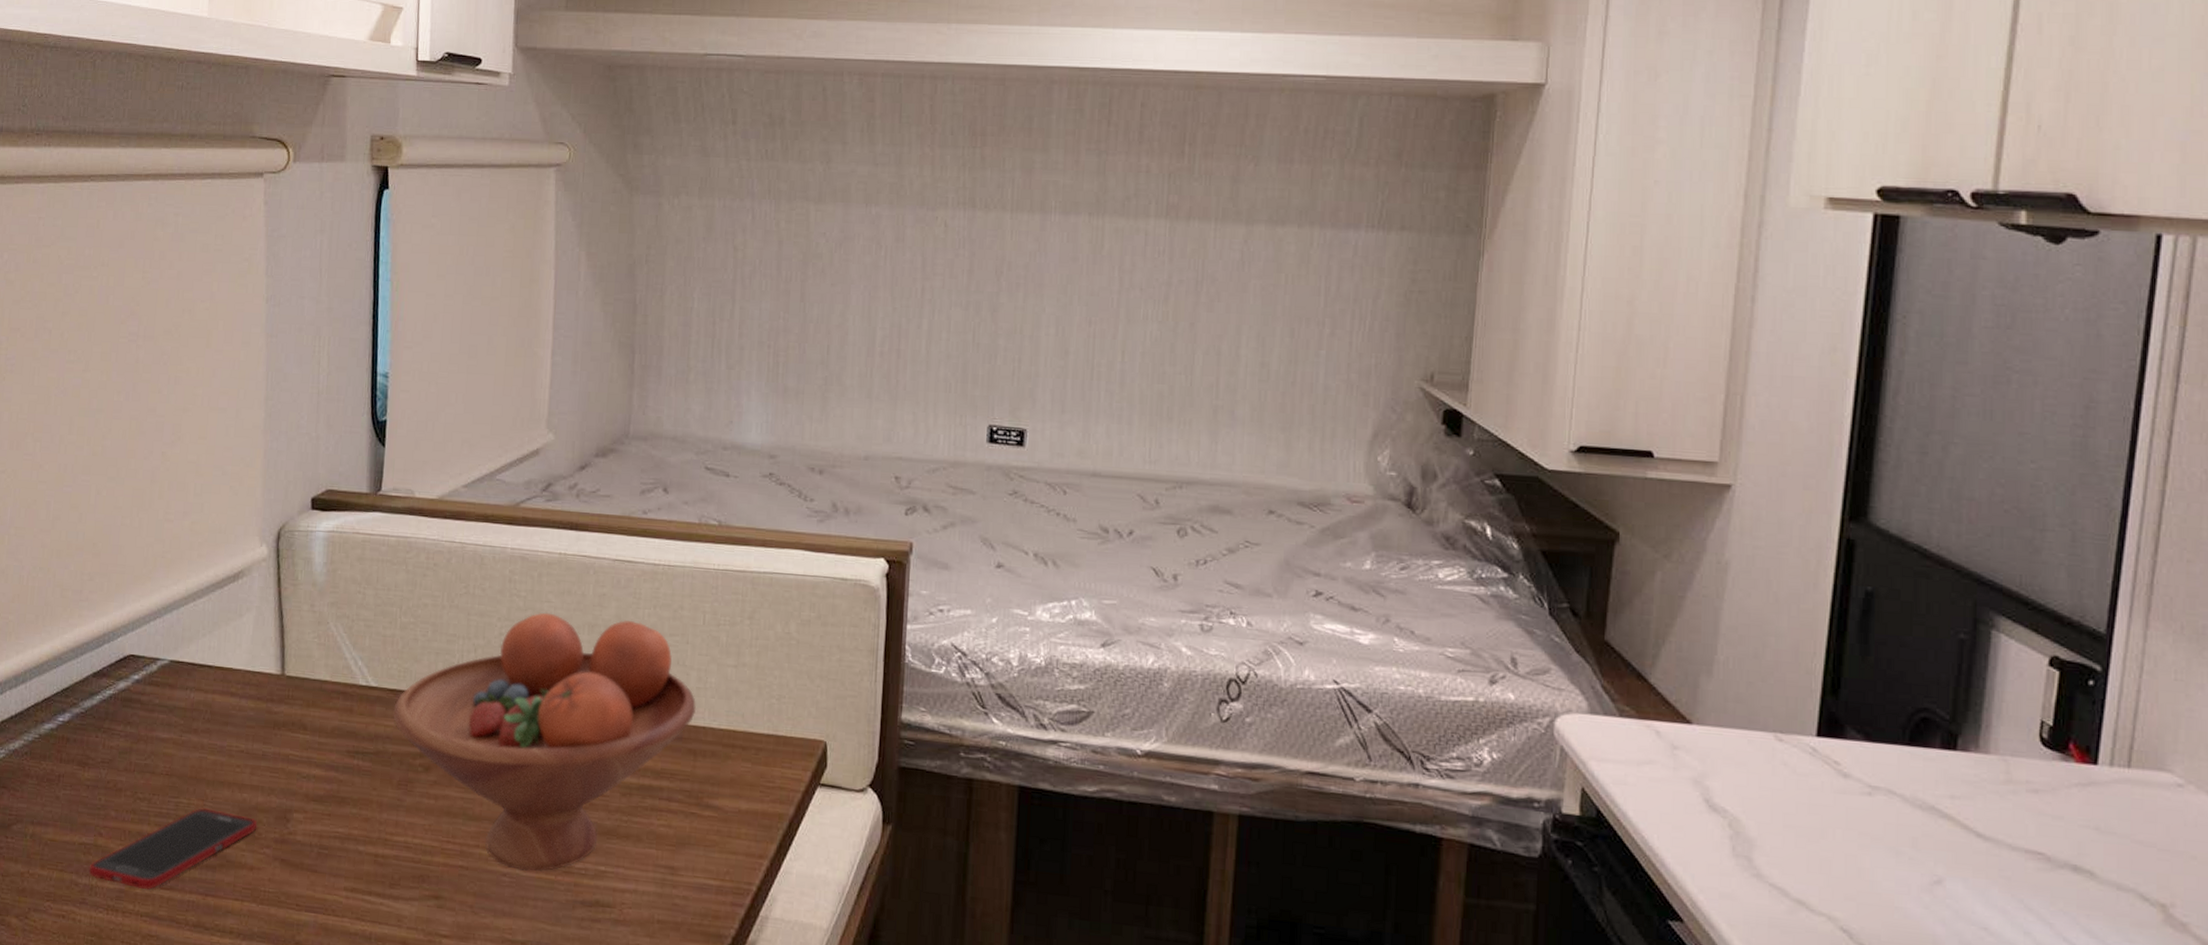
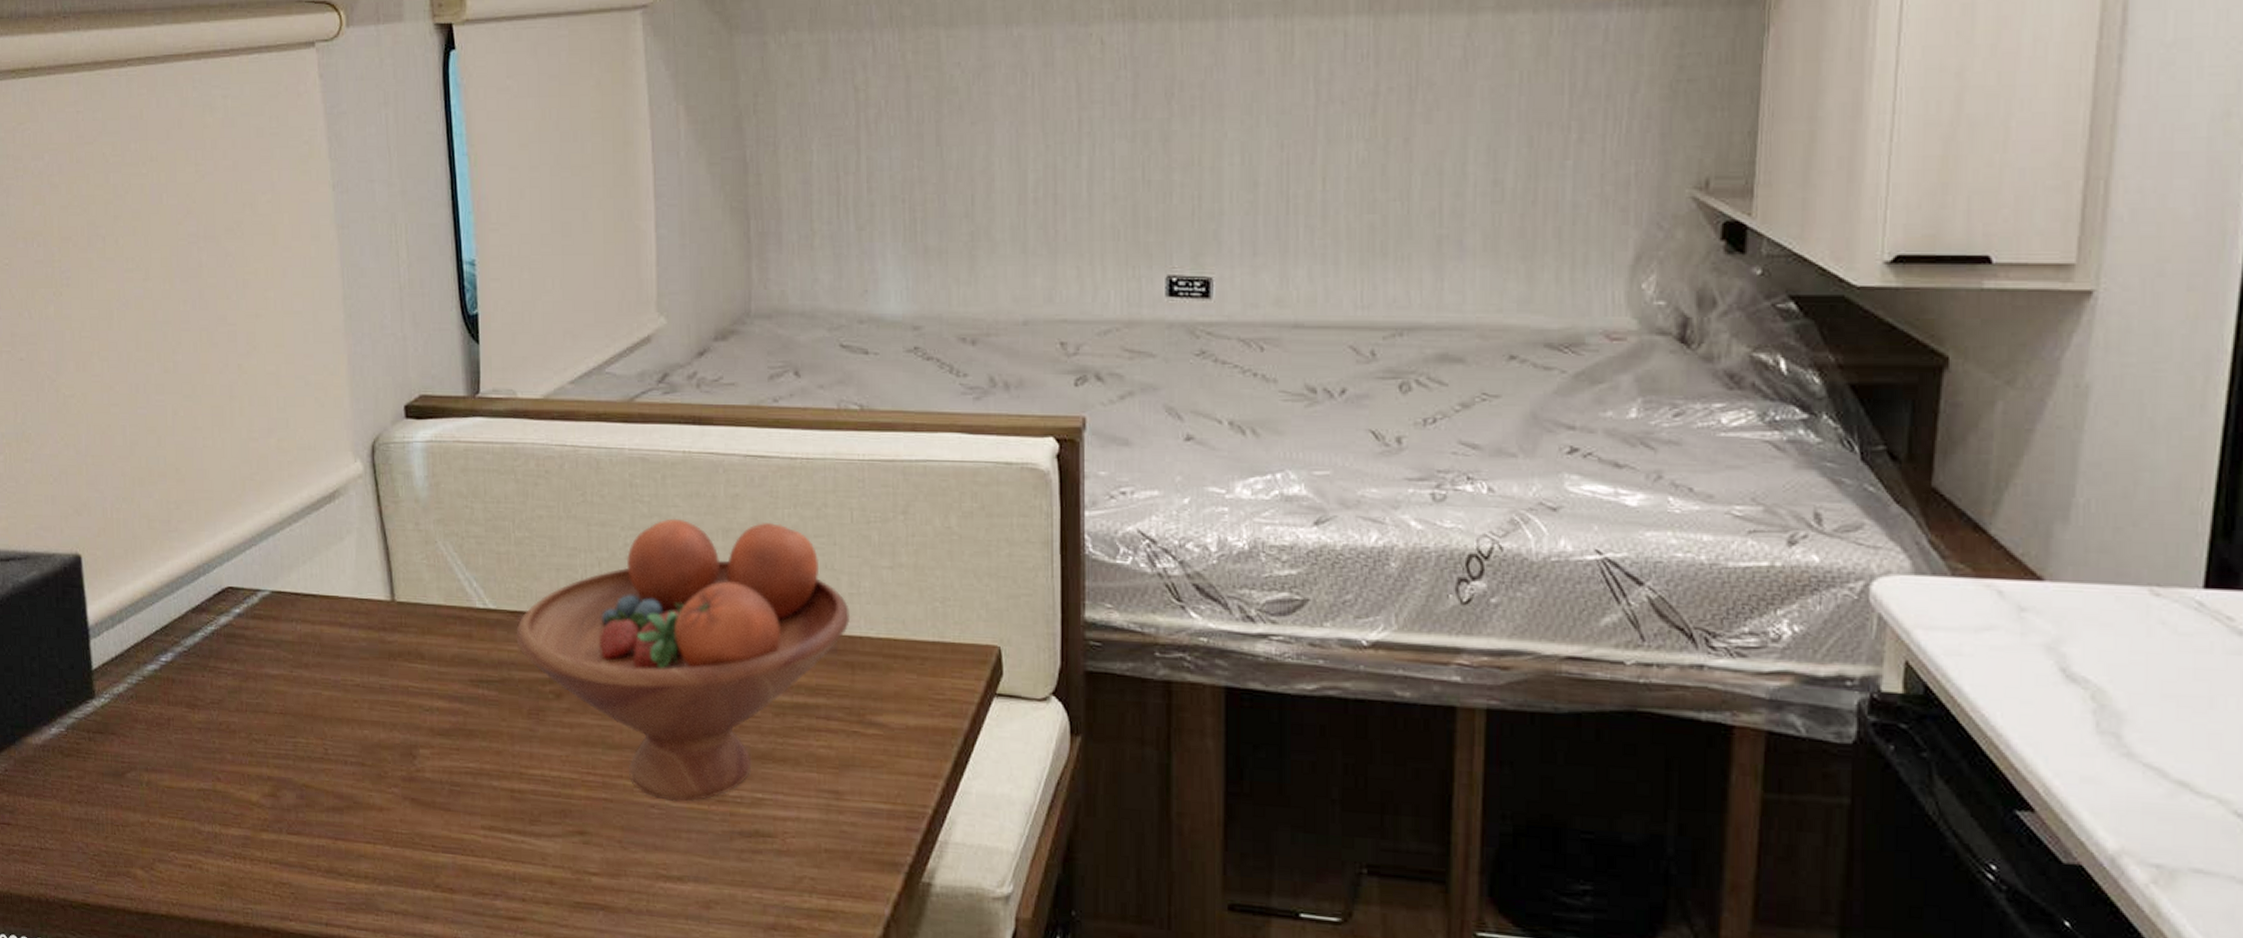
cell phone: present [88,808,258,890] -> none [210,747,382,835]

